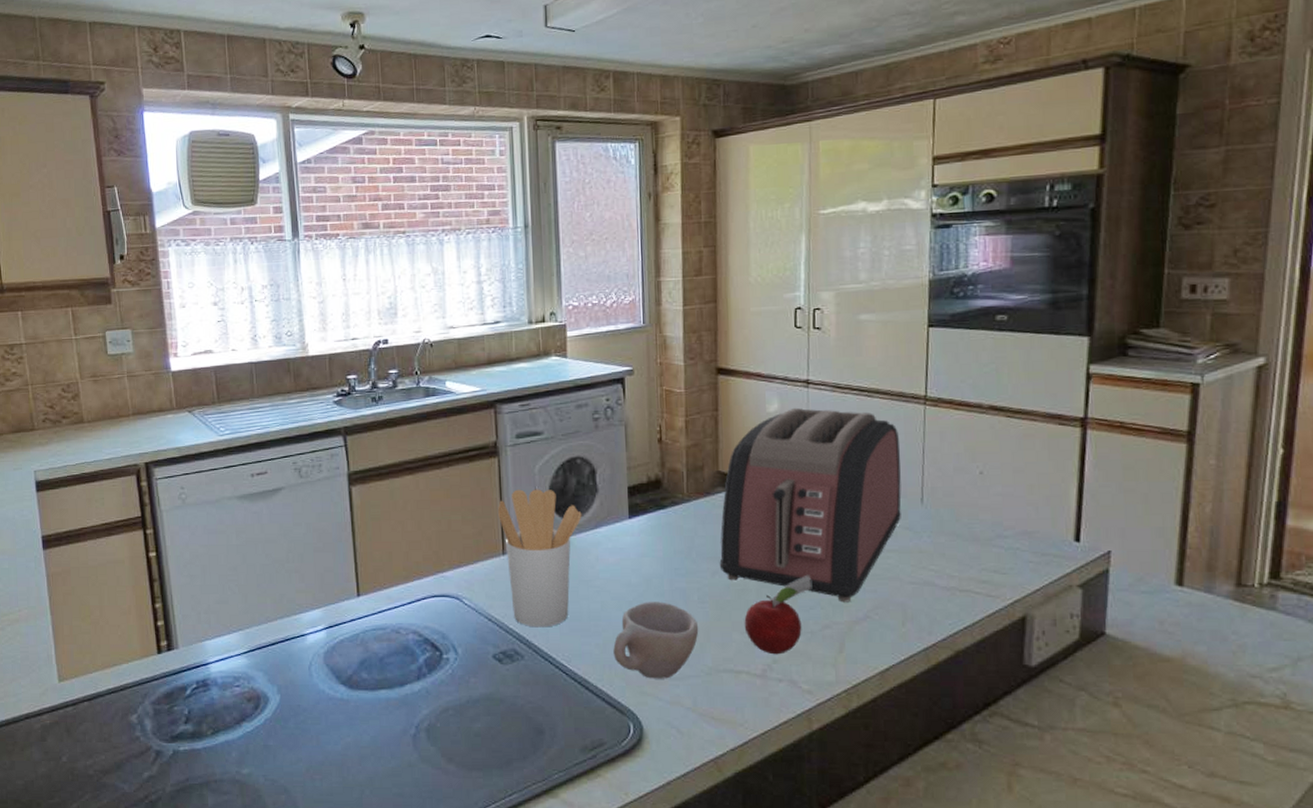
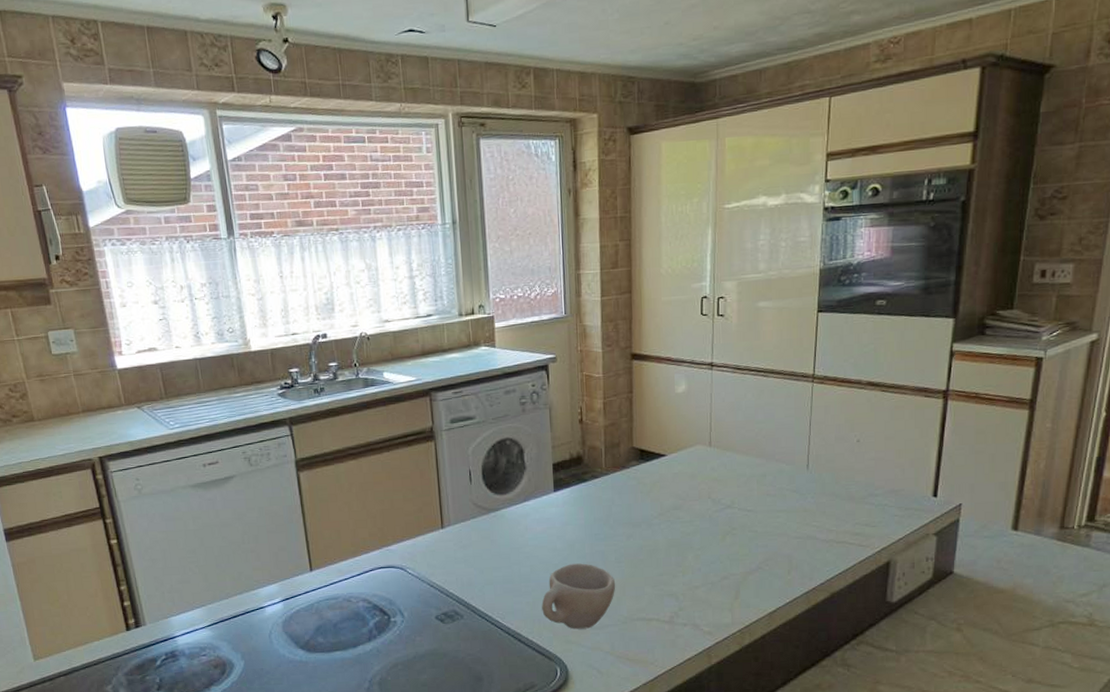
utensil holder: present [497,489,582,628] -> none [435,468,512,591]
toaster: present [719,407,902,603] -> none [633,388,791,557]
fruit: present [744,576,811,655] -> none [655,535,712,604]

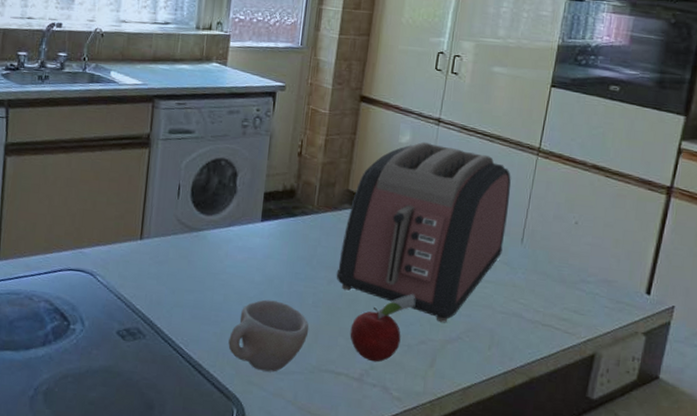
toaster: none [633,388,791,557] -> present [336,141,511,323]
fruit: none [655,535,712,604] -> present [350,294,415,362]

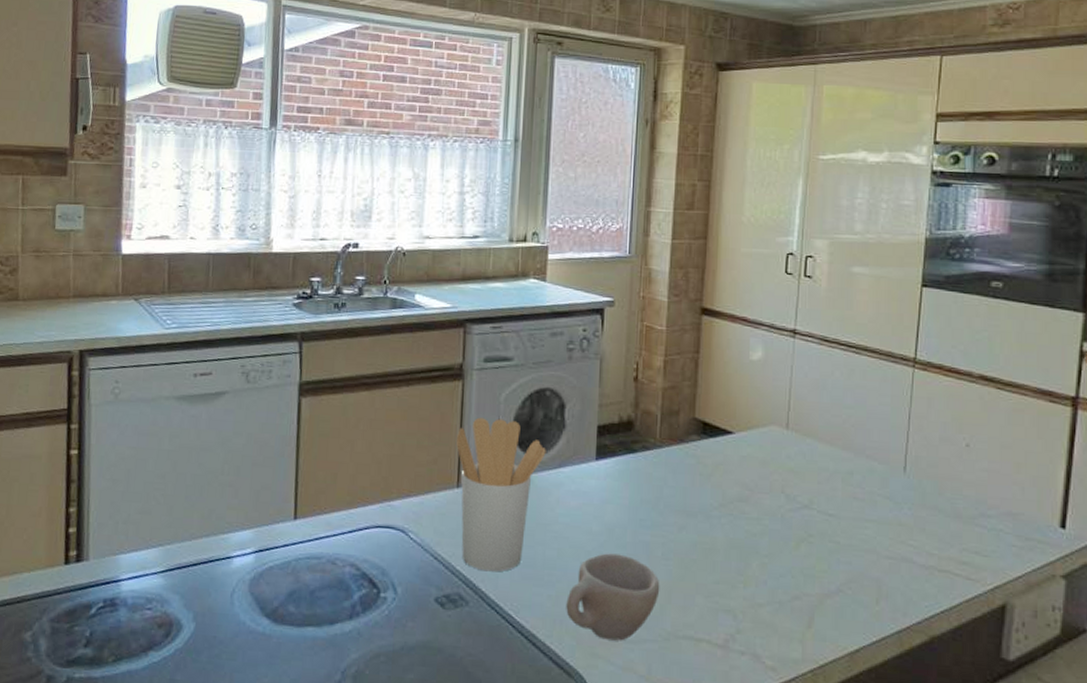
utensil holder: none [141,181,219,312] -> present [455,417,546,572]
toaster: present [336,141,511,323] -> none [687,357,886,573]
fruit: present [350,294,415,362] -> none [709,540,783,625]

